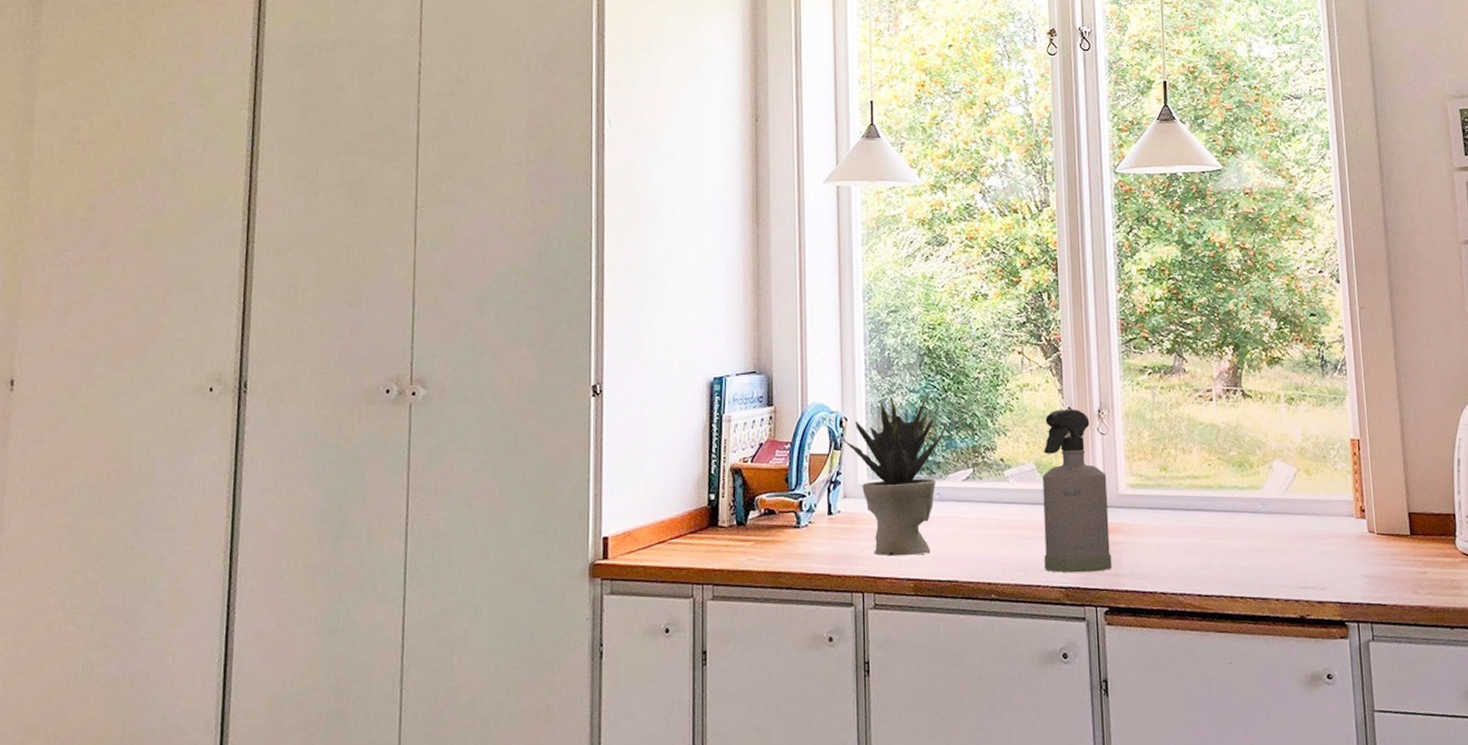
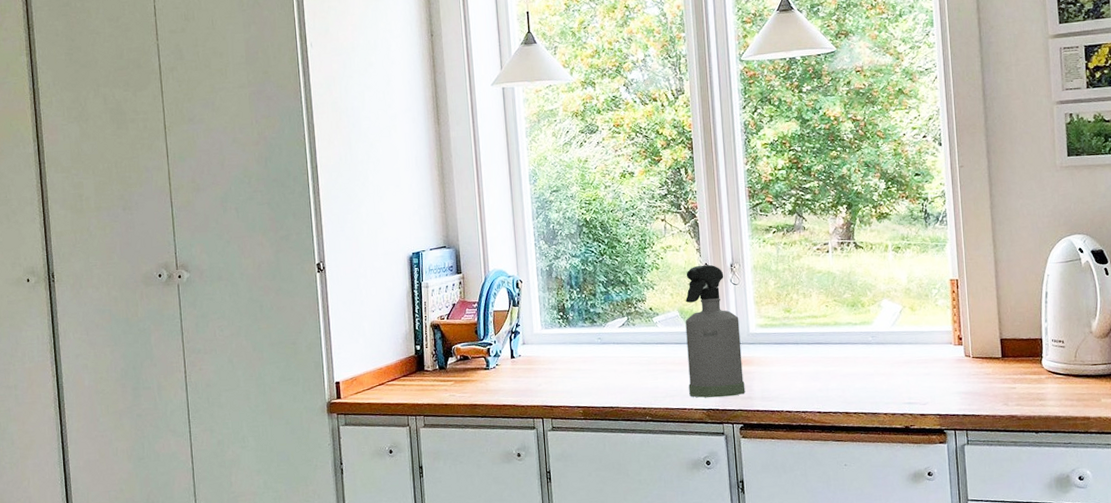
potted plant: present [841,396,947,557] -> none [518,259,604,389]

